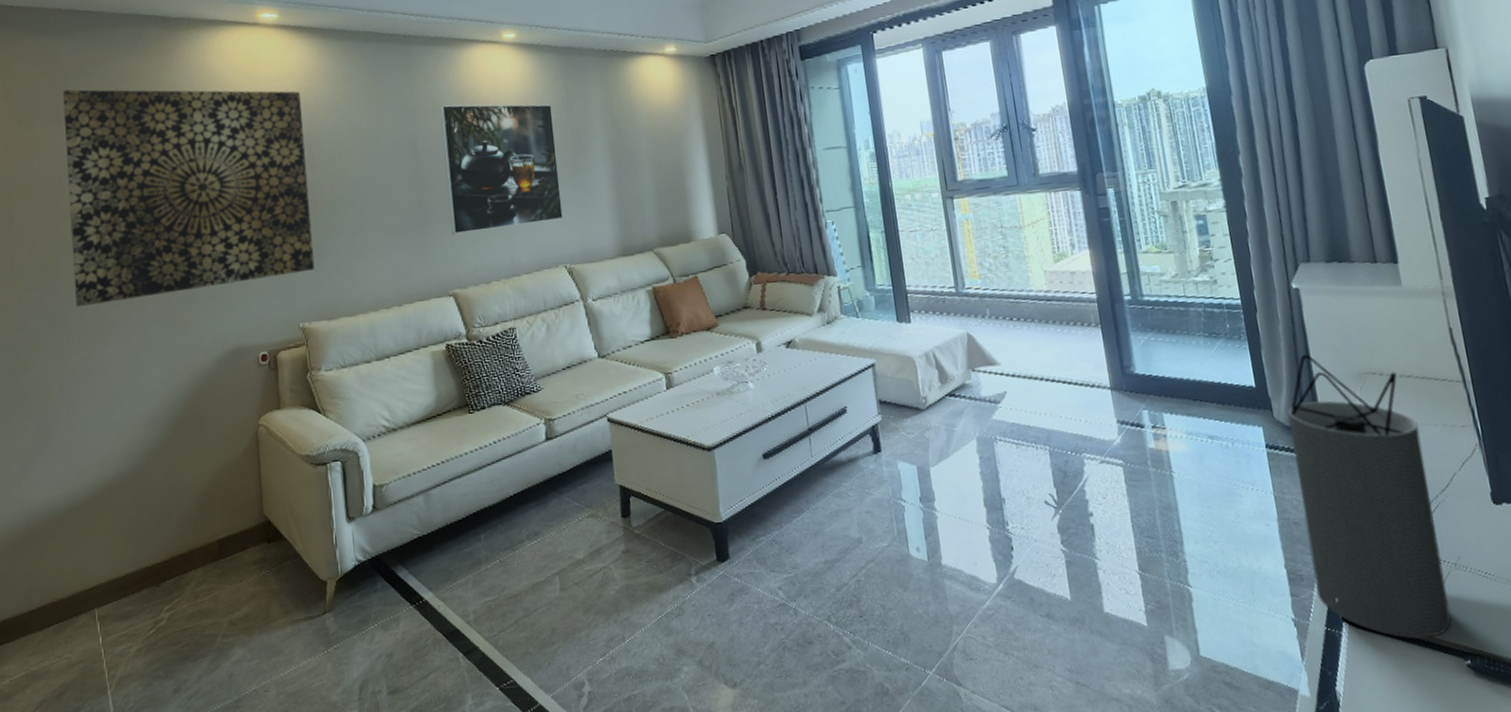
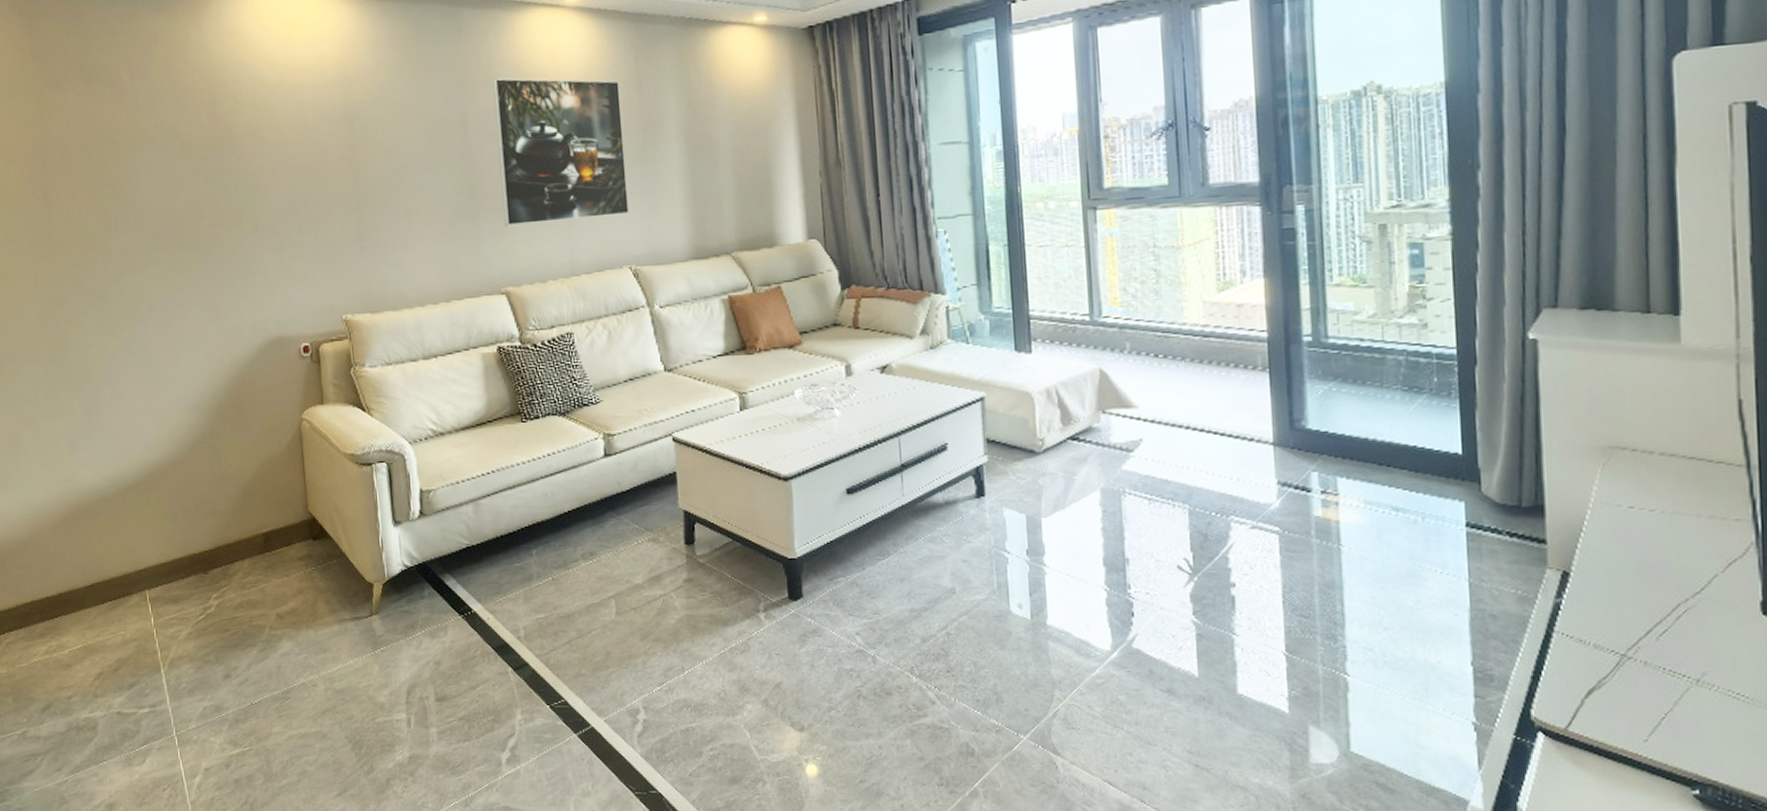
wall art: present [62,89,315,308] -> none [90,50,358,286]
speaker: present [1288,354,1452,639] -> none [1501,419,1682,760]

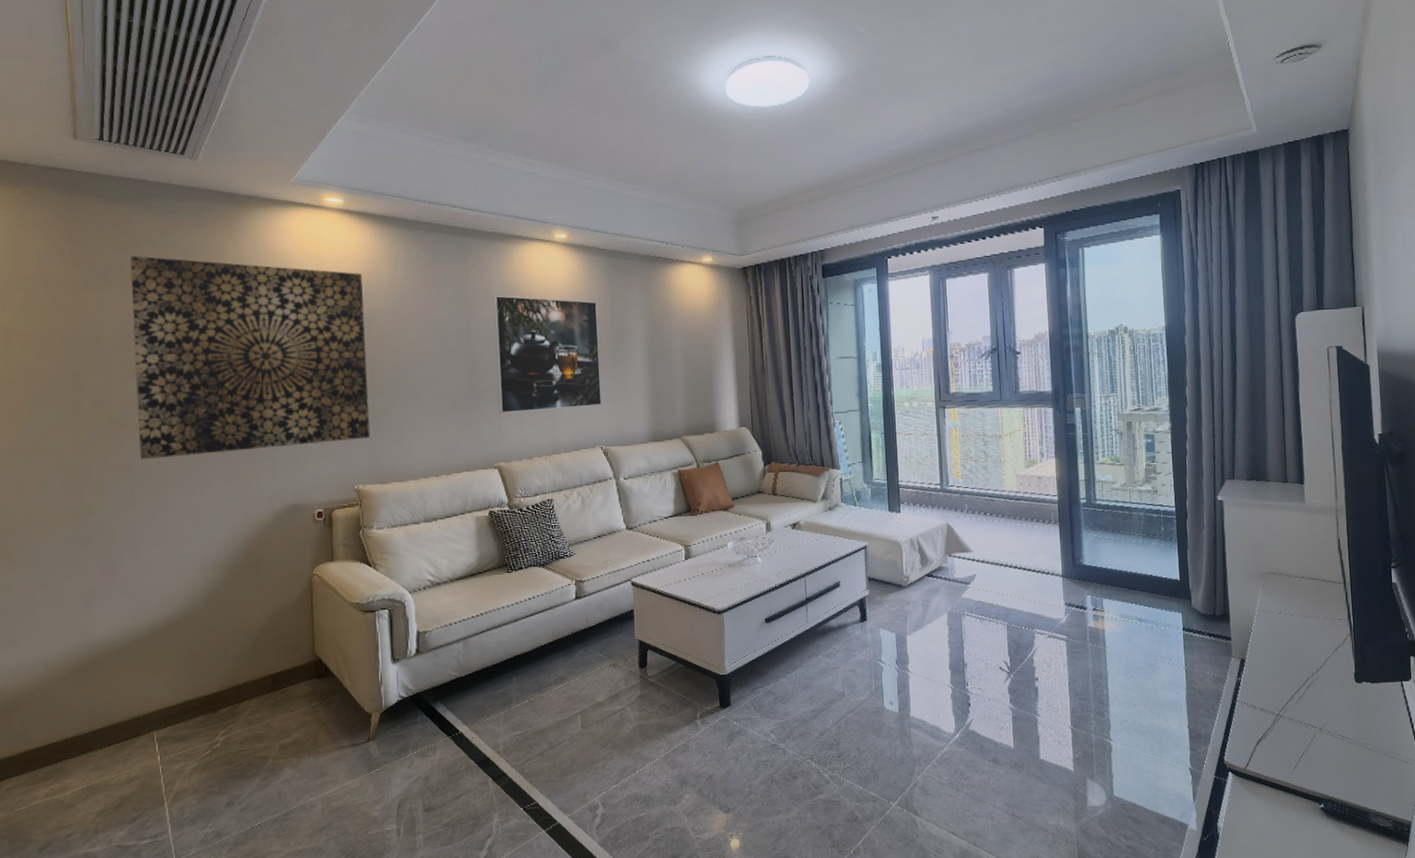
wall art: none [90,50,358,286] -> present [130,256,370,460]

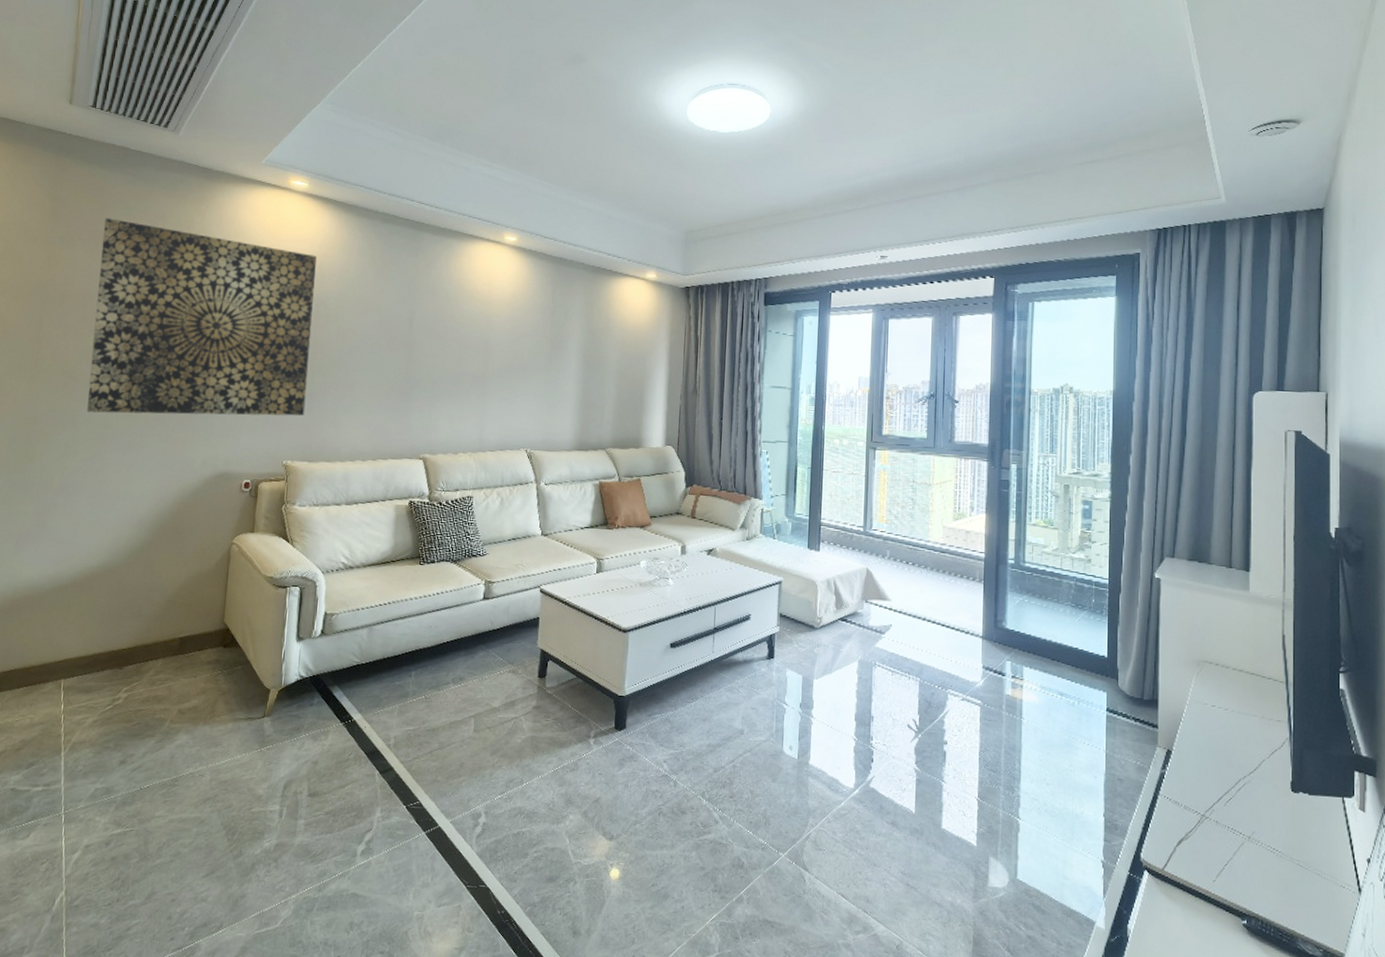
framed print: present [493,295,602,414] -> none [431,290,538,409]

